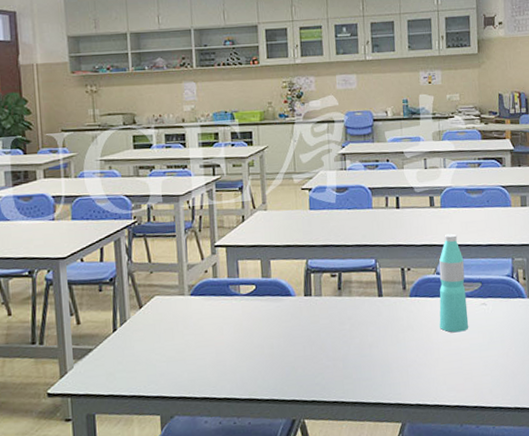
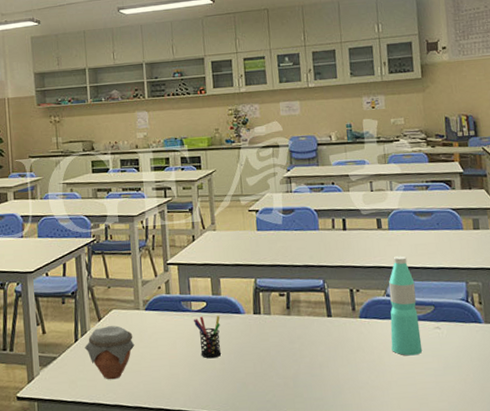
jar: none [123,313,179,371] -> present [84,325,135,380]
pen holder: none [241,299,271,344] -> present [193,316,222,359]

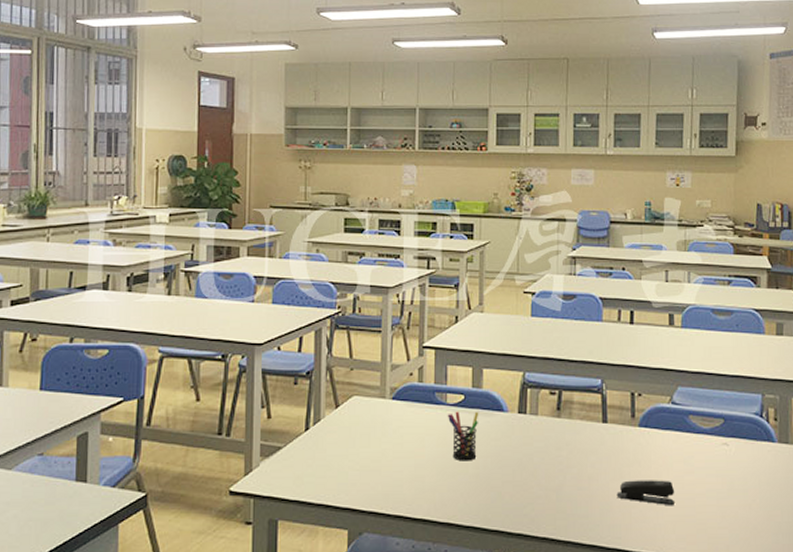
jar: present [84,325,135,380] -> none [316,415,376,478]
stapler: none [345,362,398,385] -> present [616,480,676,506]
water bottle: present [389,256,423,356] -> none [671,358,706,474]

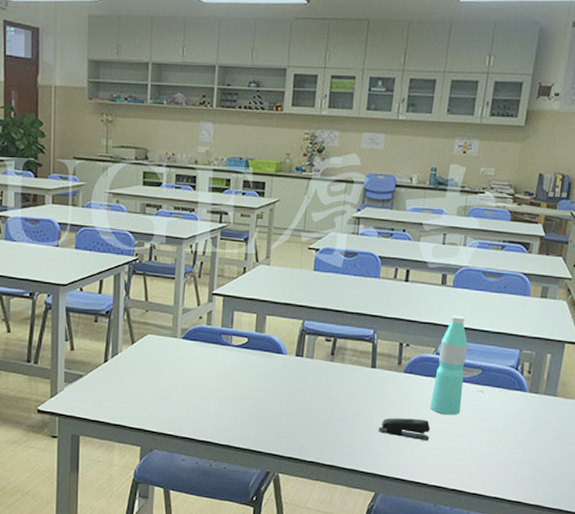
pen holder: present [447,411,479,461] -> none [231,352,261,395]
water bottle: none [671,358,706,474] -> present [430,315,468,415]

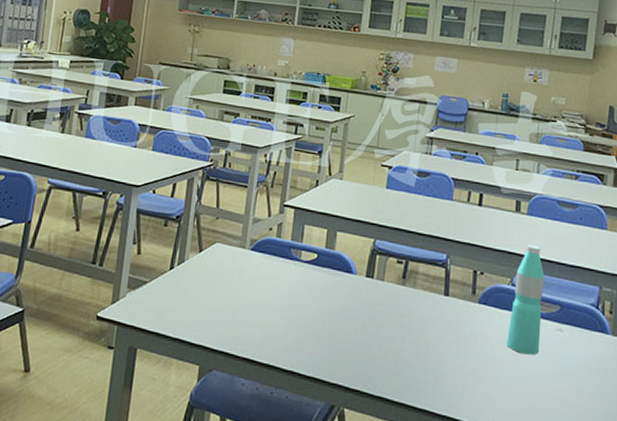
stapler: present [378,418,431,441] -> none [451,353,508,383]

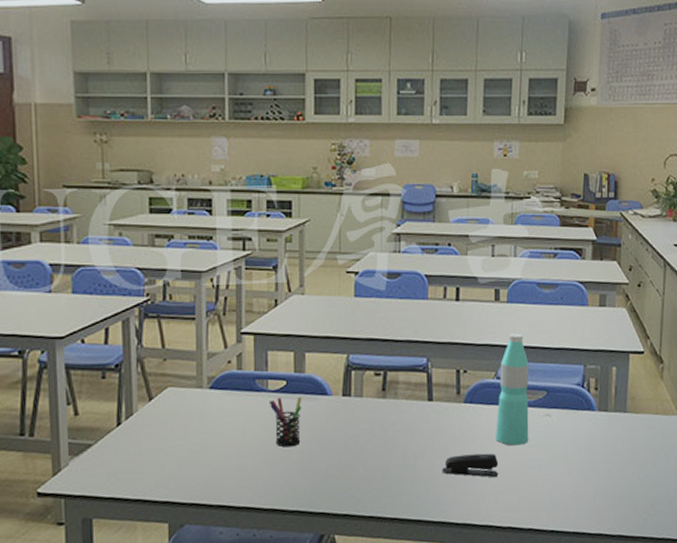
pen holder: none [300,268,330,316] -> present [268,397,302,448]
stapler: none [451,353,508,383] -> present [442,453,499,478]

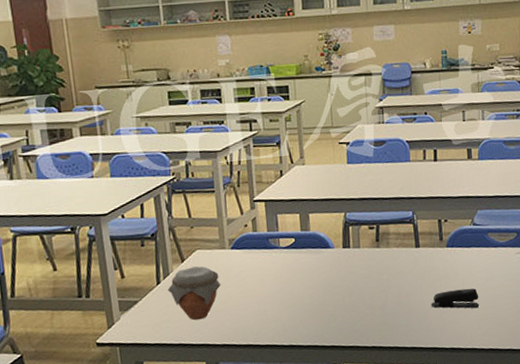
jar: none [129,407,194,472] -> present [167,266,221,320]
pen holder: present [268,397,302,448] -> none [281,251,311,294]
water bottle: present [496,333,529,446] -> none [475,185,504,281]

